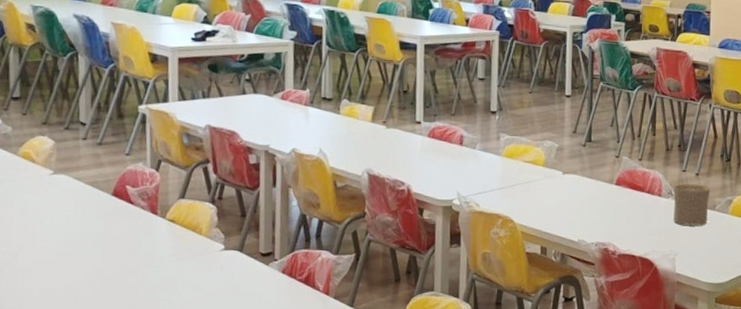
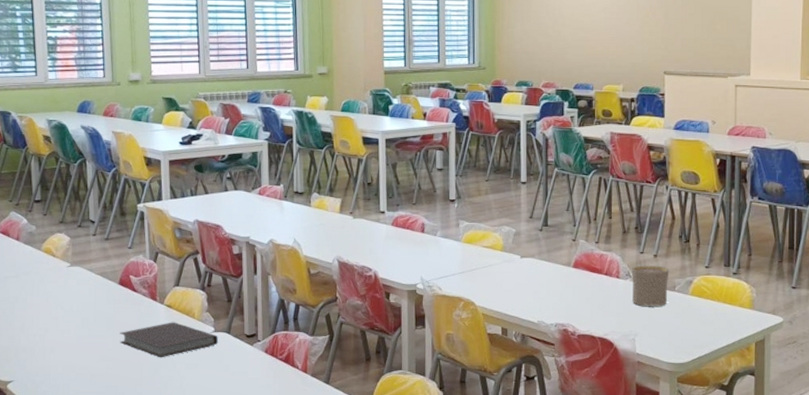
notebook: none [110,238,228,279] -> present [119,322,218,358]

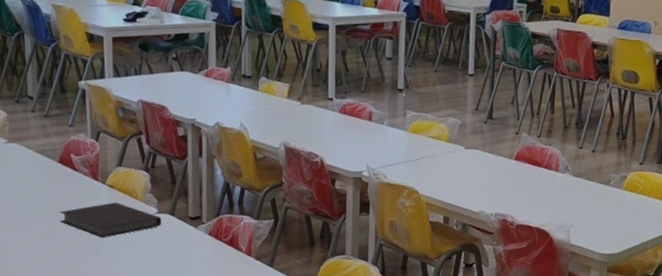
cup: present [631,265,670,306] -> none [569,159,606,200]

